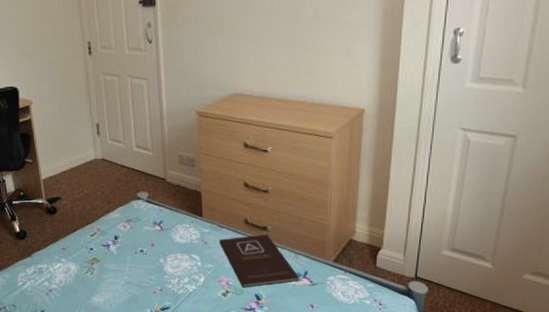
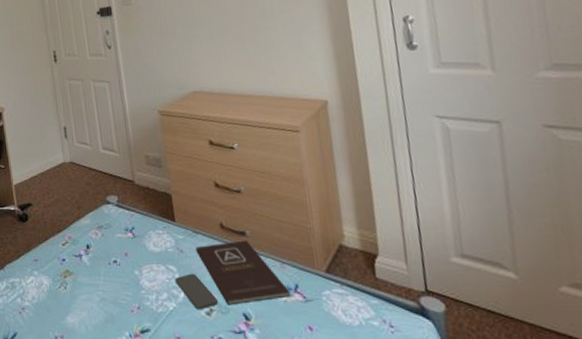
smartphone: none [197,261,234,292] -> present [175,273,218,310]

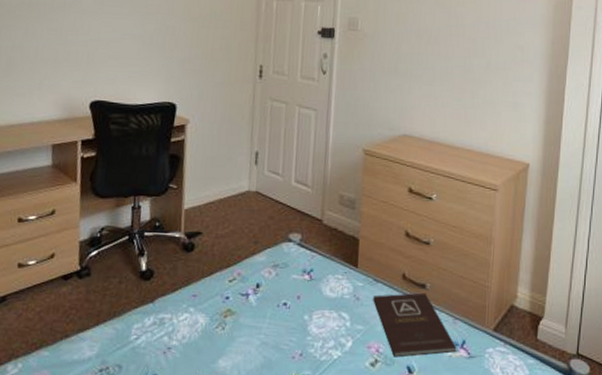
smartphone: present [175,273,218,310] -> none [345,322,385,360]

